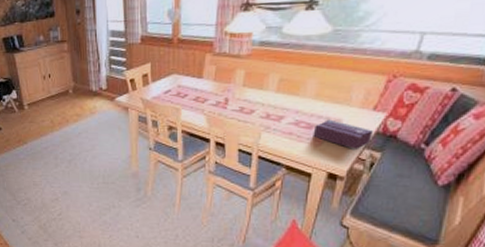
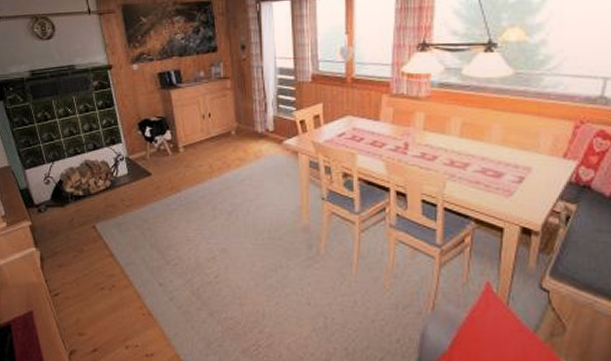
tissue box: present [313,119,374,149] -> none [501,167,566,201]

